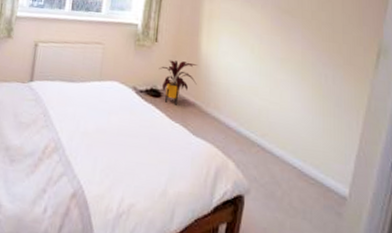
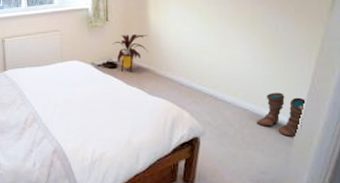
boots: none [305,150,353,207] -> present [256,93,305,137]

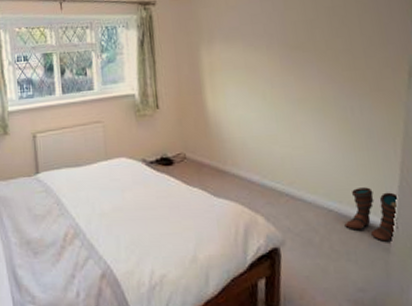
house plant: present [112,34,149,72] -> none [165,123,209,170]

